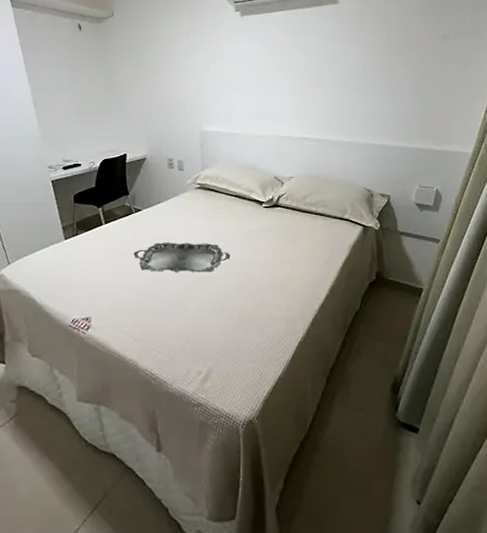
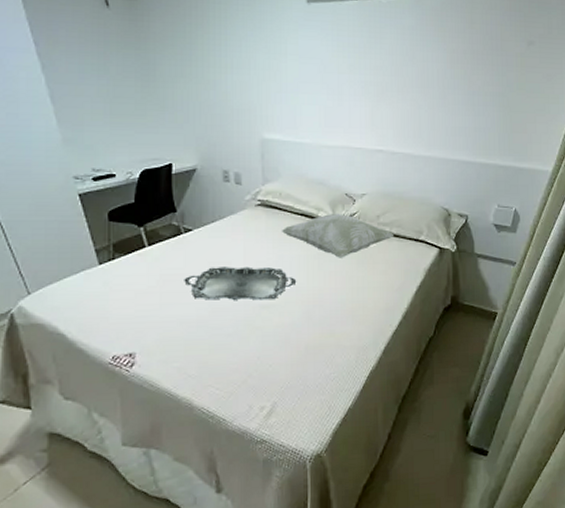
decorative pillow: none [217,194,320,235] -> present [281,213,395,258]

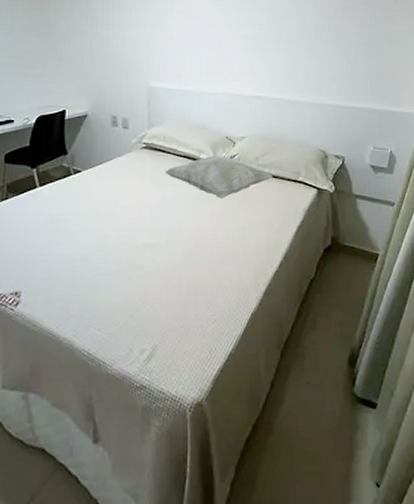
serving tray: present [184,266,297,301] -> none [71,206,179,240]

